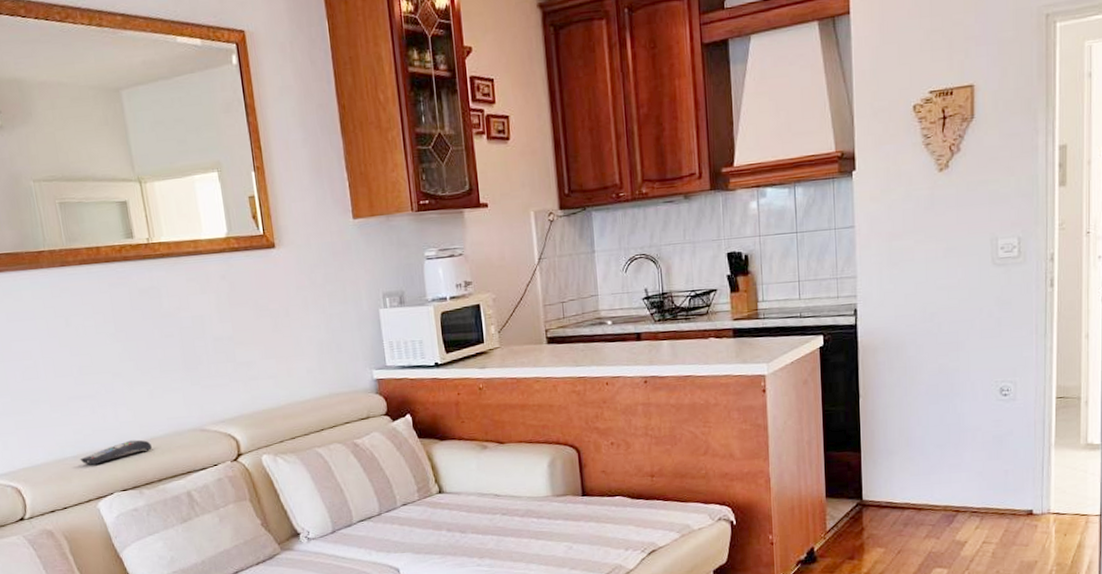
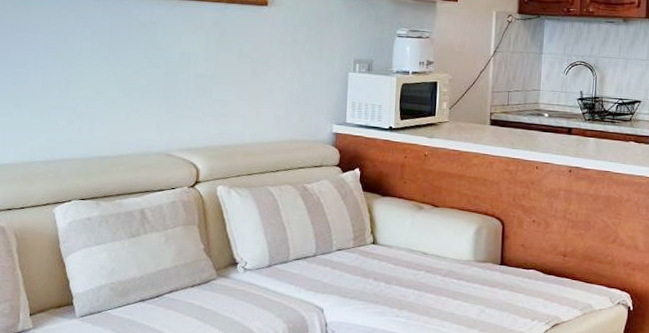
remote control: present [80,440,152,465] -> none [47,154,118,172]

